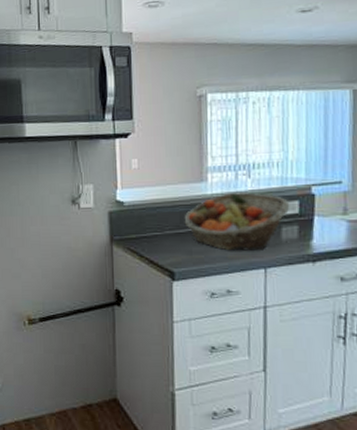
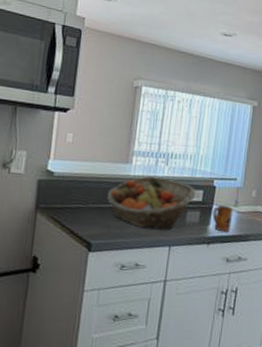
mug: none [314,215,342,247] -> present [212,205,233,233]

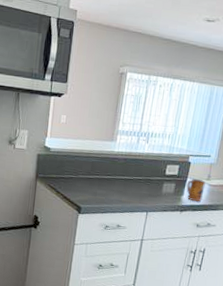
fruit basket: present [106,176,196,230] -> none [94,153,173,199]

